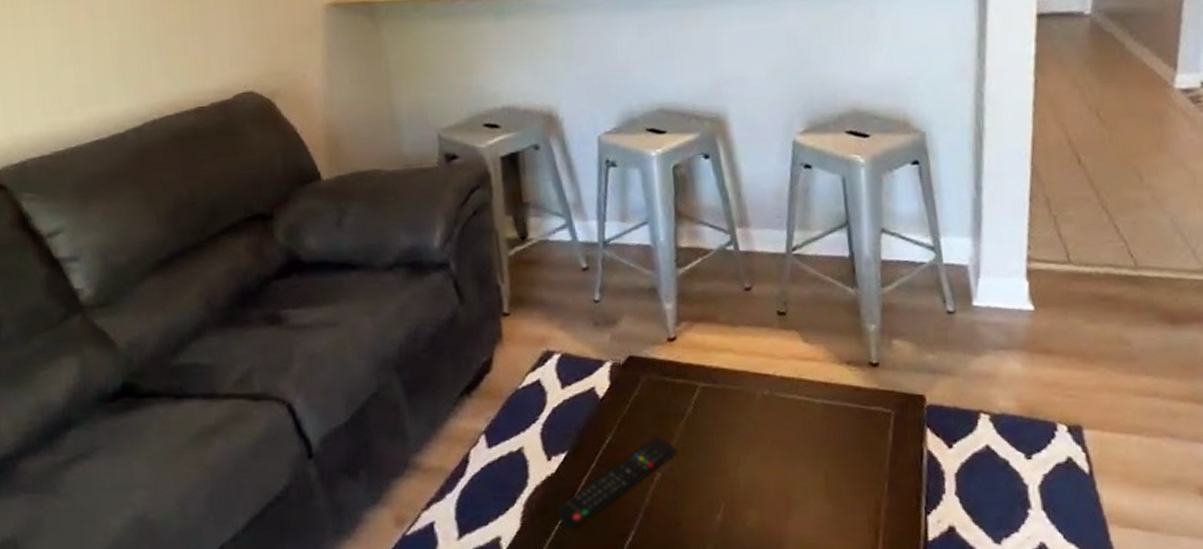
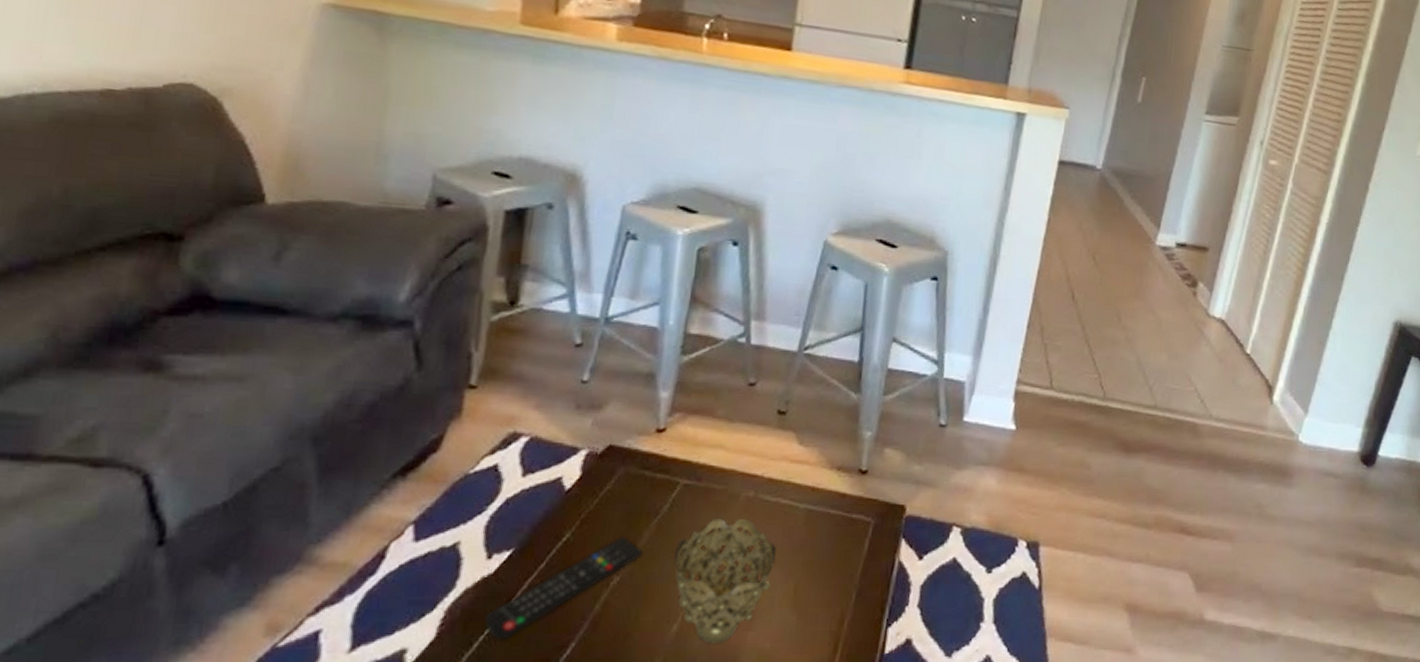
decorative bowl: none [705,416,802,532] -> present [673,519,777,644]

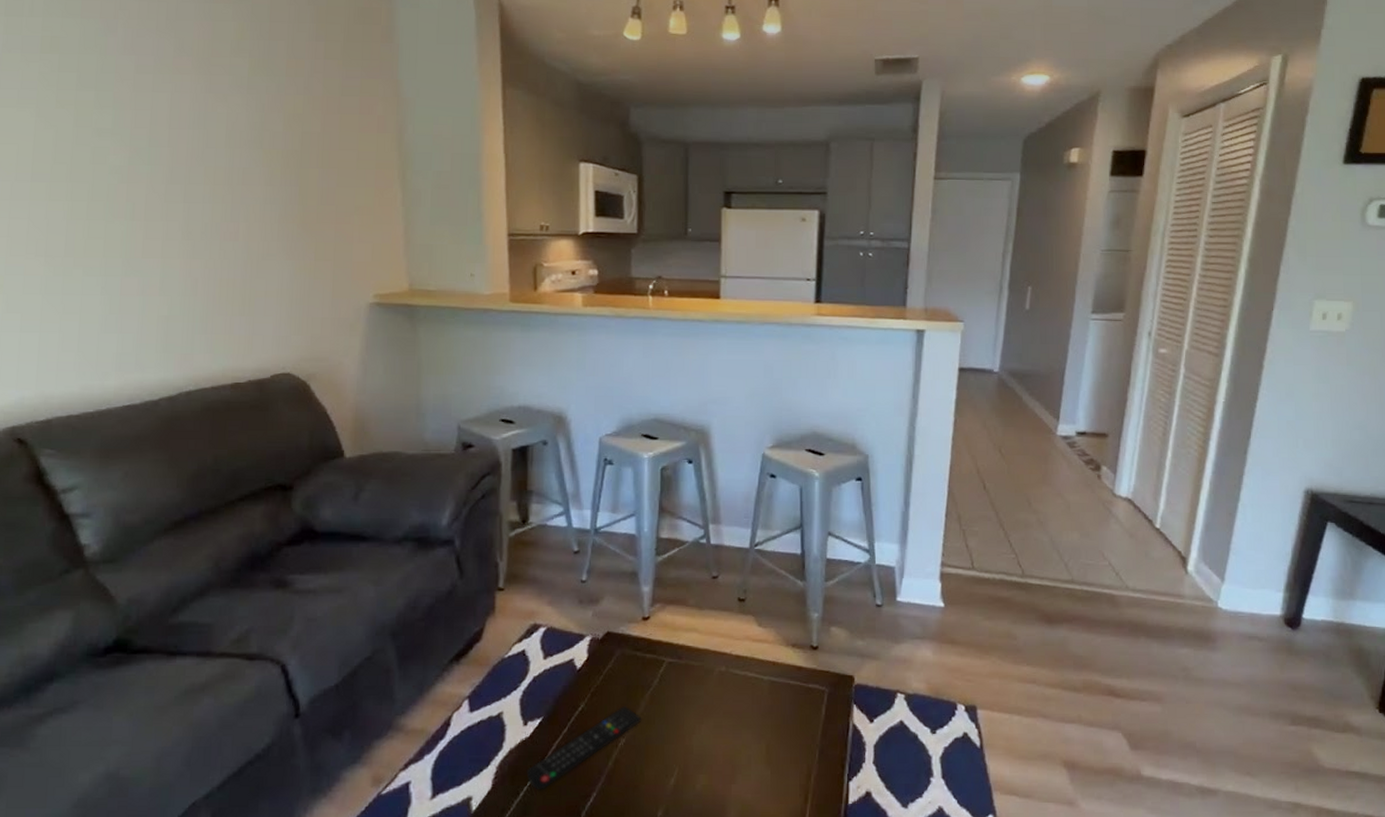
decorative bowl: present [673,519,777,644] -> none [666,690,749,795]

